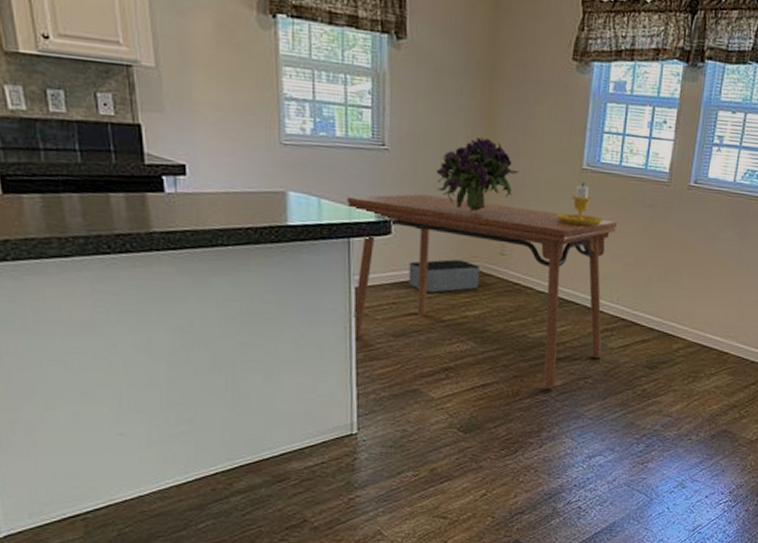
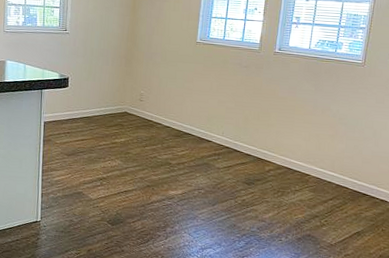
dining table: present [346,194,617,388] -> none [41,61,222,195]
storage bin: present [408,259,479,293] -> none [78,104,125,126]
bouquet: present [436,136,519,213] -> none [98,23,153,73]
candlestick: present [557,182,603,227] -> none [179,51,212,82]

